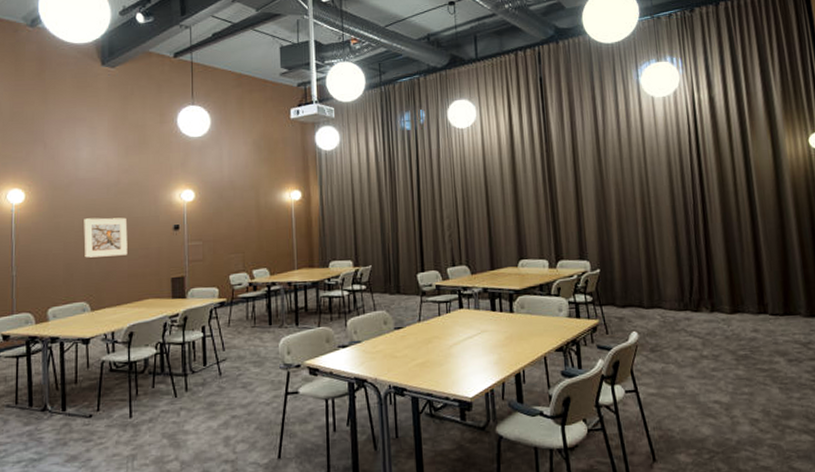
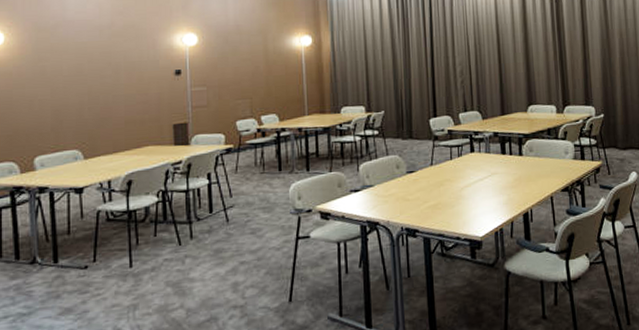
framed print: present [84,217,128,258] -> none [73,62,124,104]

